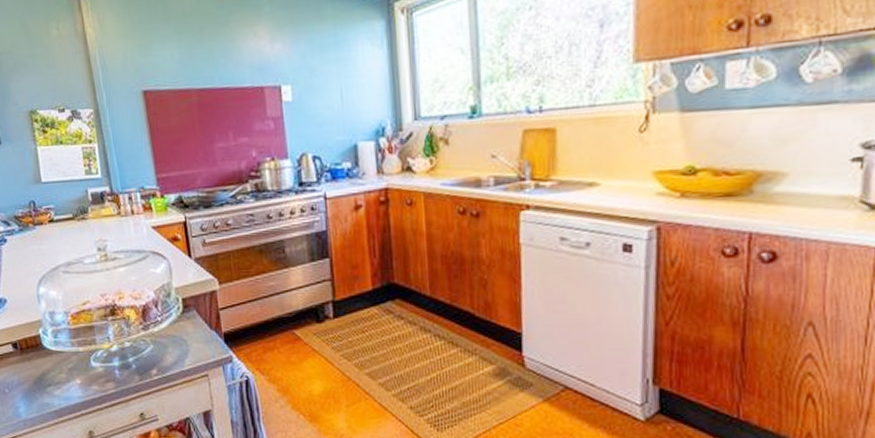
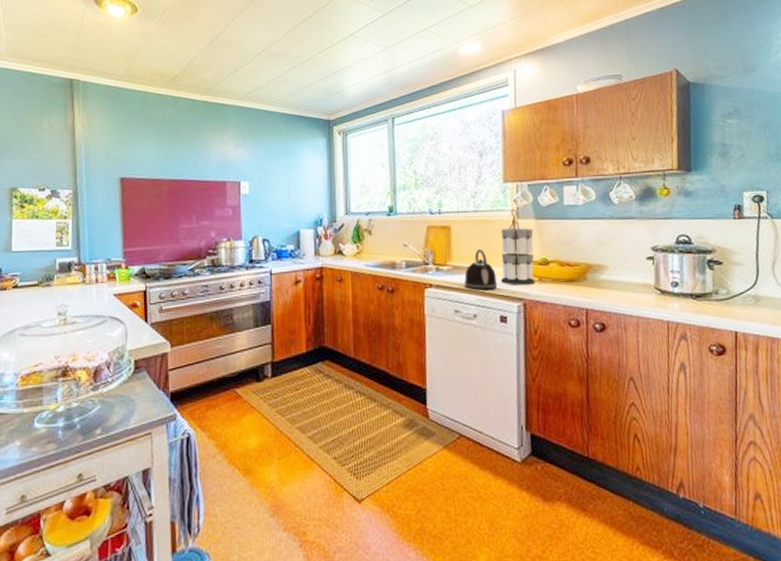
kettle: none [573,156,621,212] -> present [463,248,498,291]
spice rack: none [624,115,676,205] -> present [500,221,535,286]

